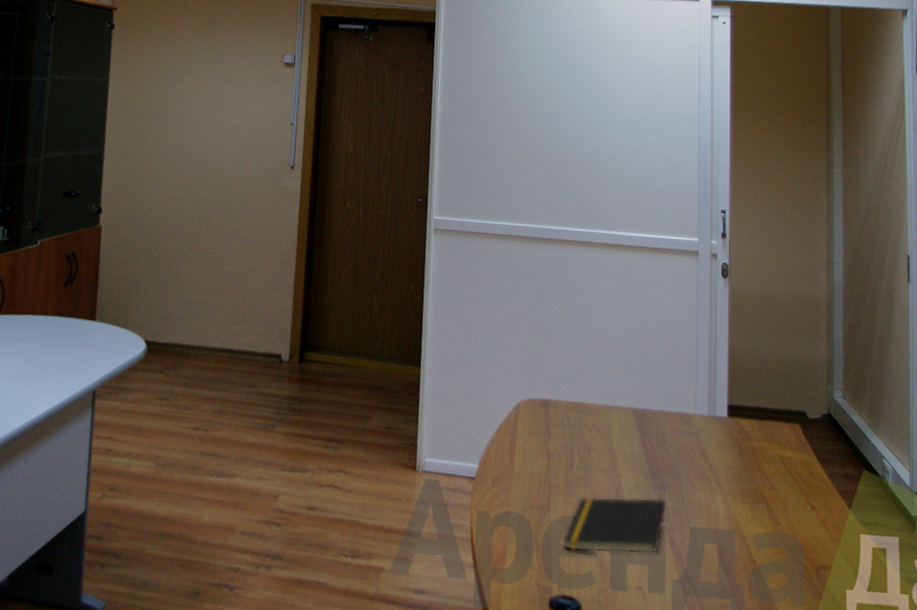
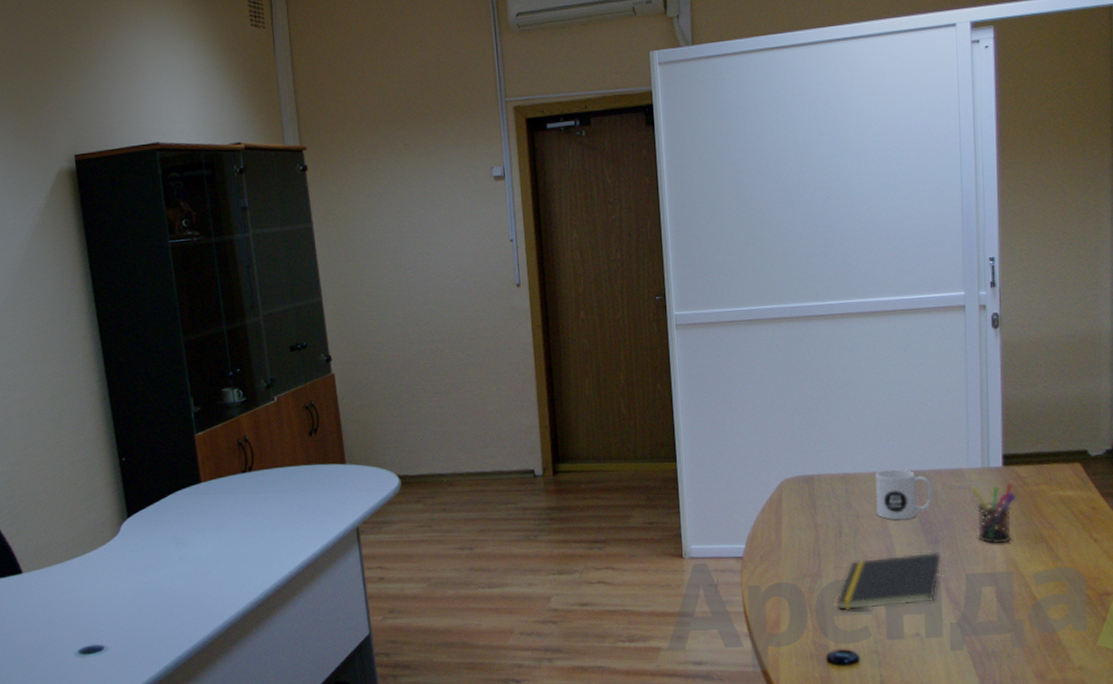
mug: none [607,404,661,460] -> present [875,469,932,520]
pen holder: none [697,434,740,499] -> present [971,482,1017,544]

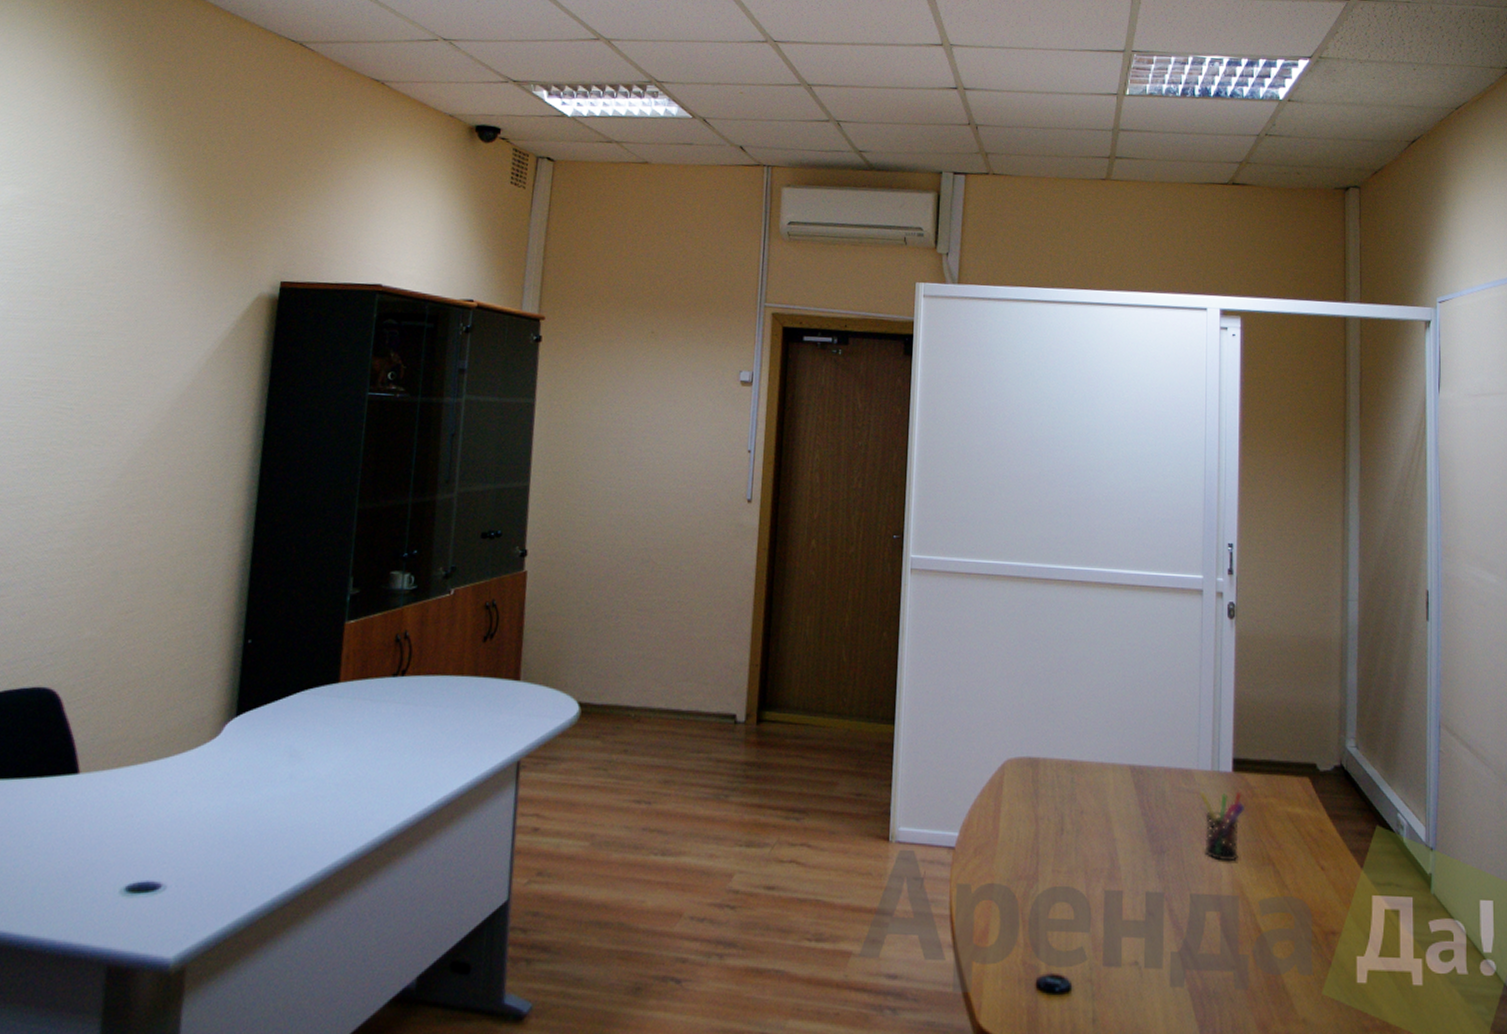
notepad: present [836,551,942,611] -> none [1052,863,1166,926]
mug: present [875,469,932,520] -> none [1102,761,1160,822]

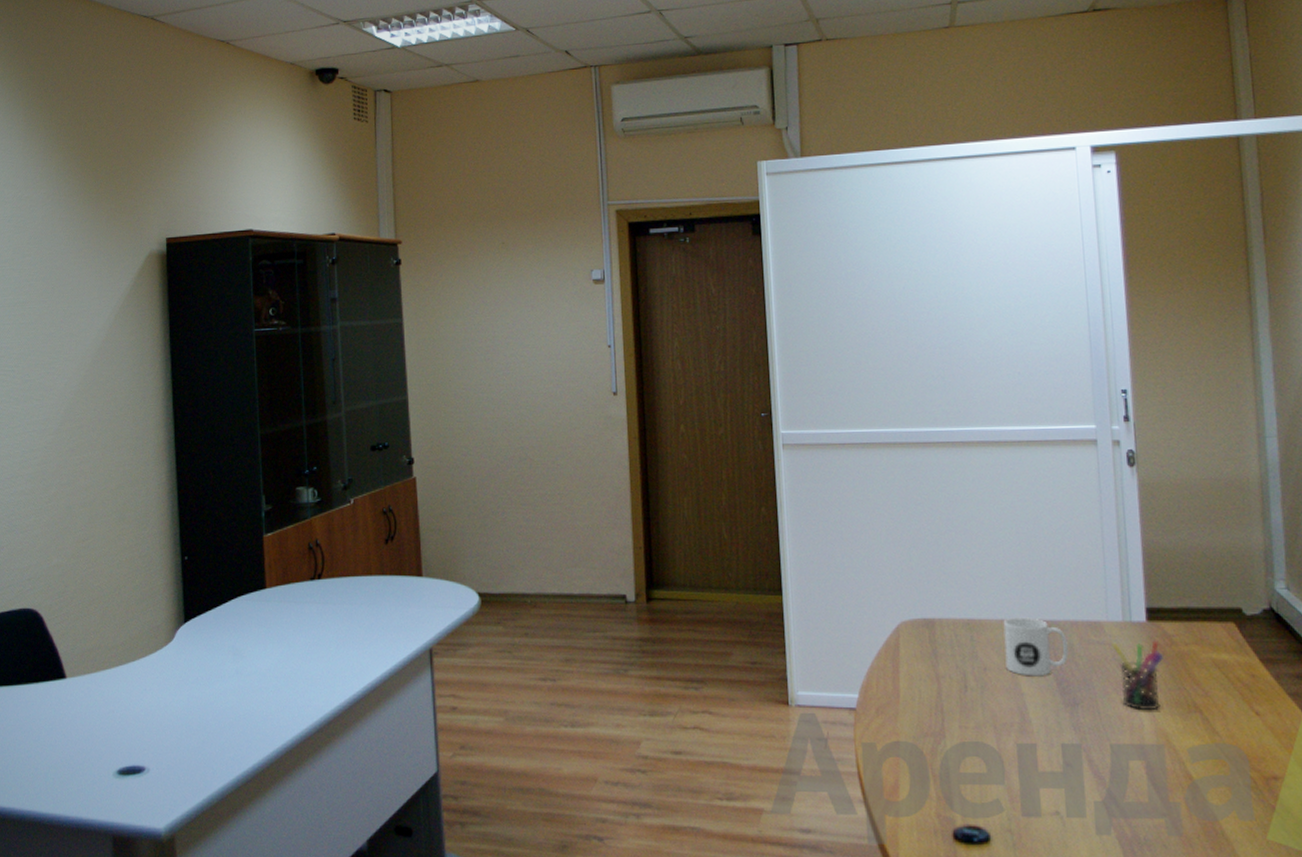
mug: none [1102,761,1160,822] -> present [1003,617,1069,677]

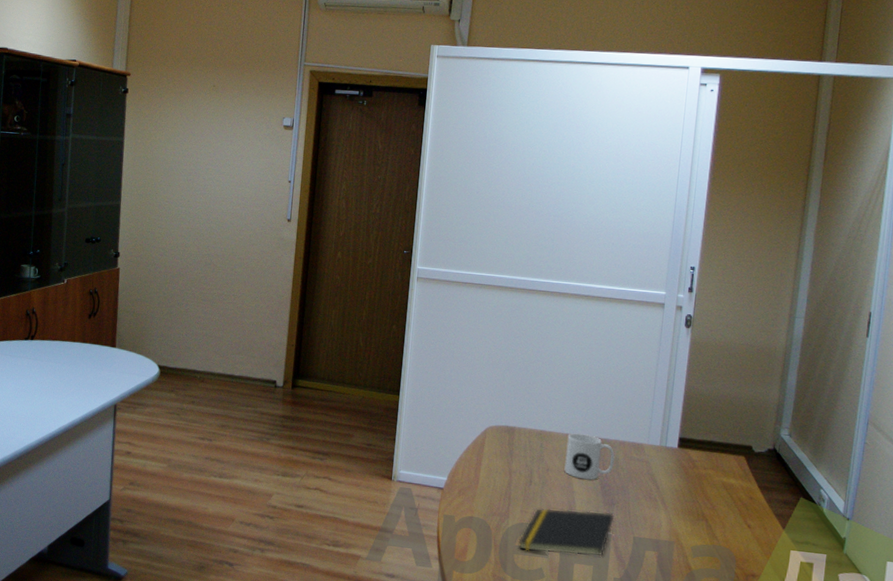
notepad: none [962,715,1082,779] -> present [518,508,615,557]
pen holder: present [1111,640,1165,711] -> none [648,461,687,516]

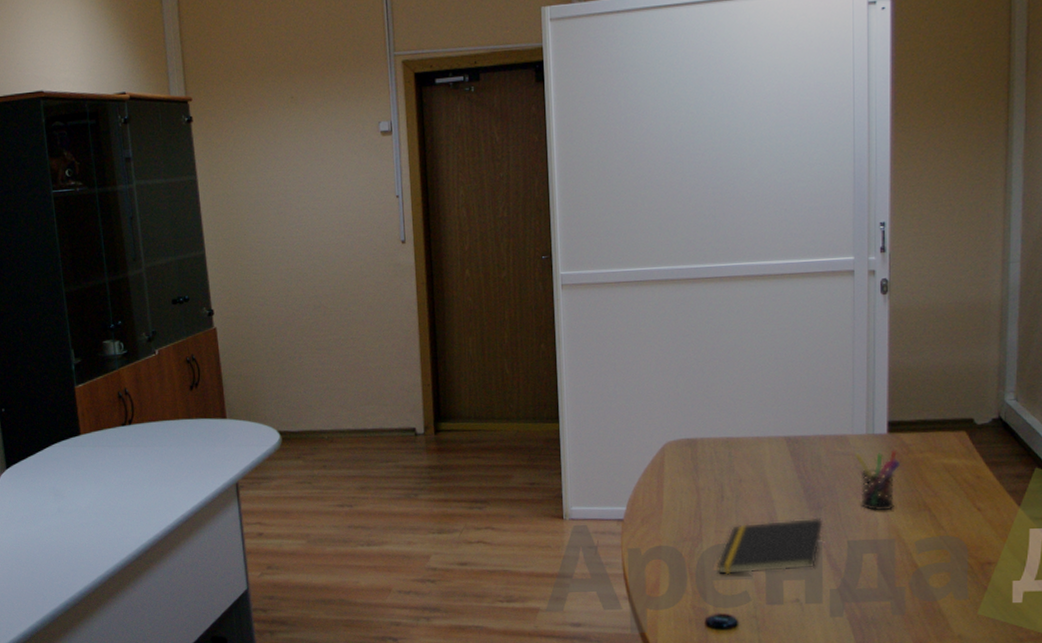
mug: present [564,433,615,480] -> none [759,434,816,486]
pen holder: none [648,461,687,516] -> present [855,450,901,511]

